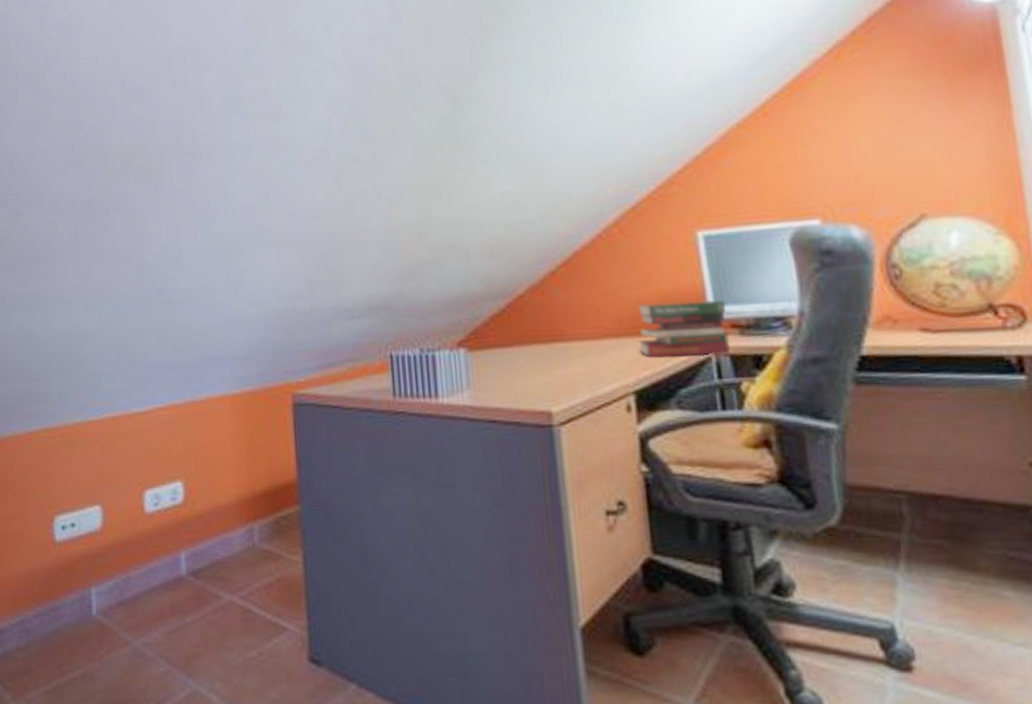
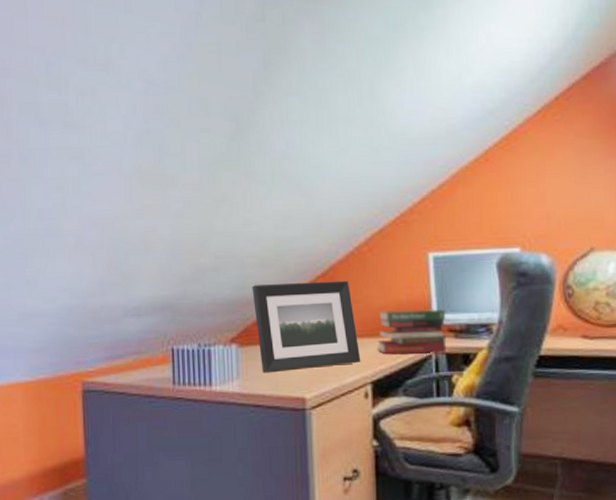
picture frame: none [480,269,619,382] -> present [252,280,361,373]

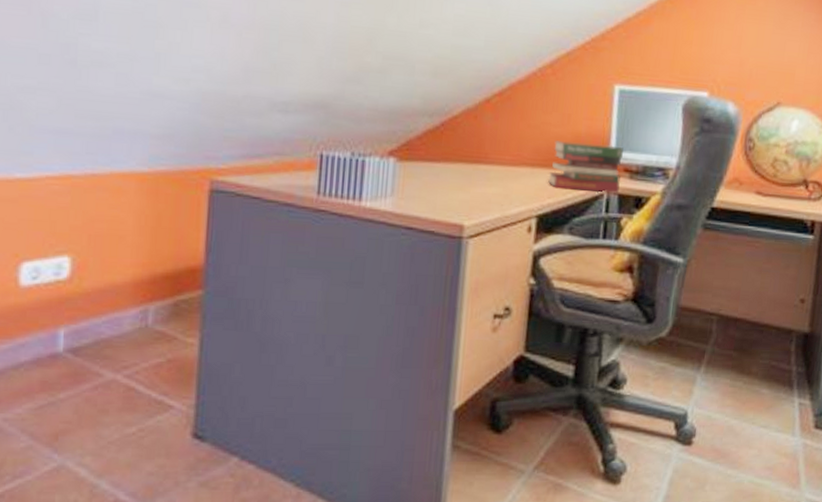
picture frame: present [252,280,361,373] -> none [419,94,529,194]

